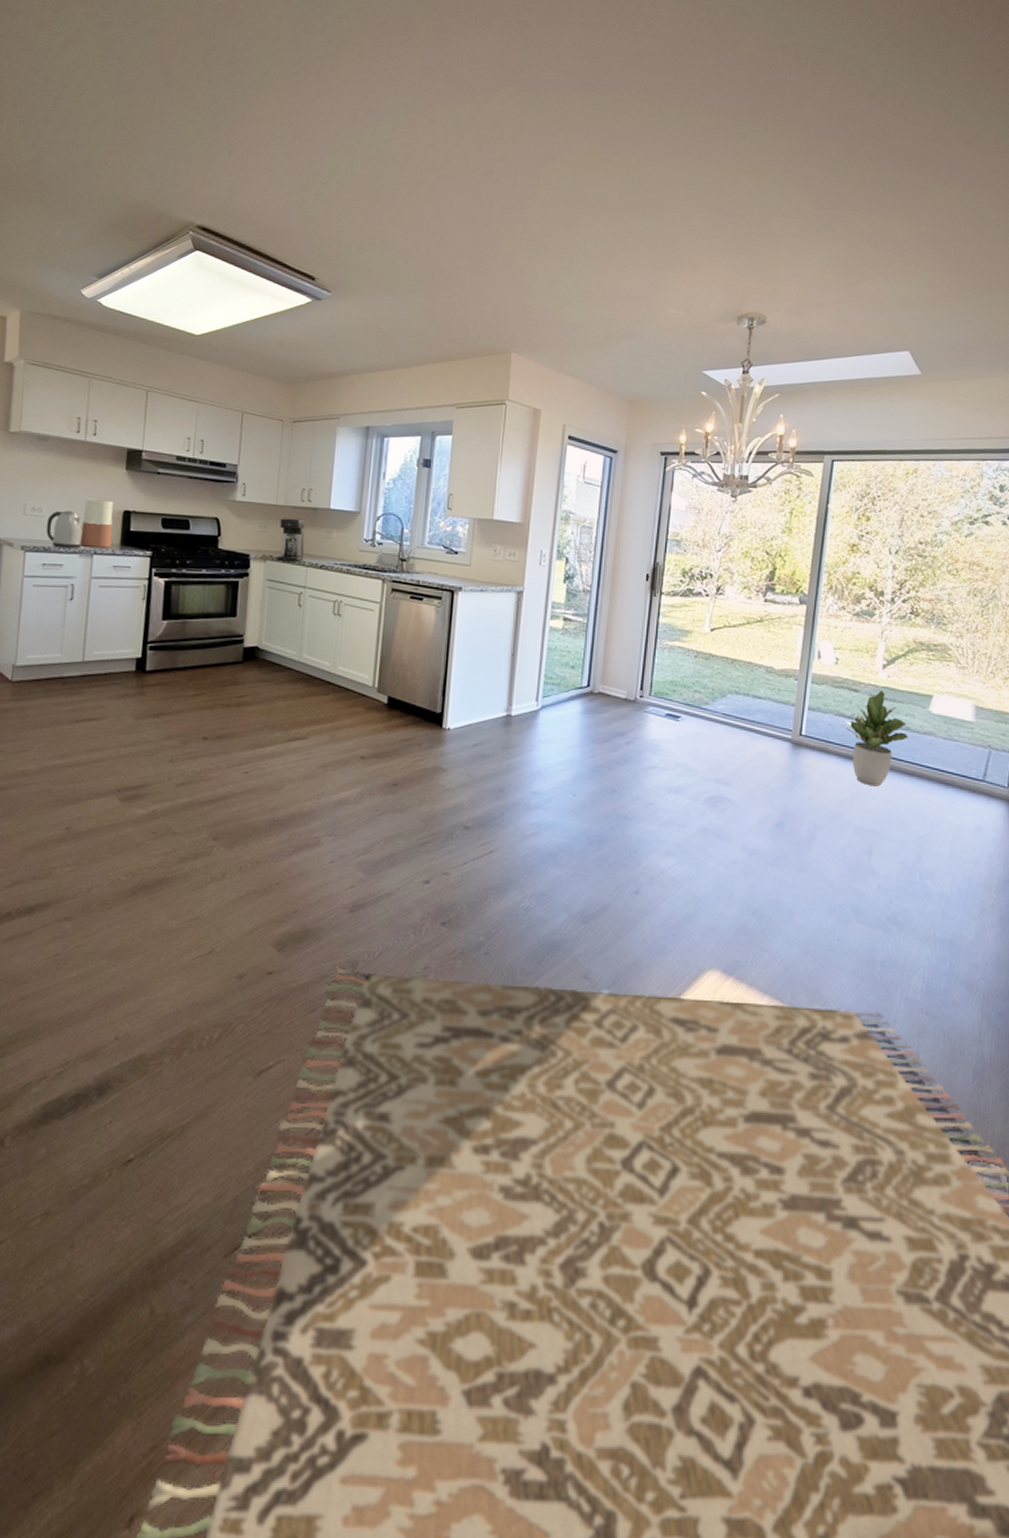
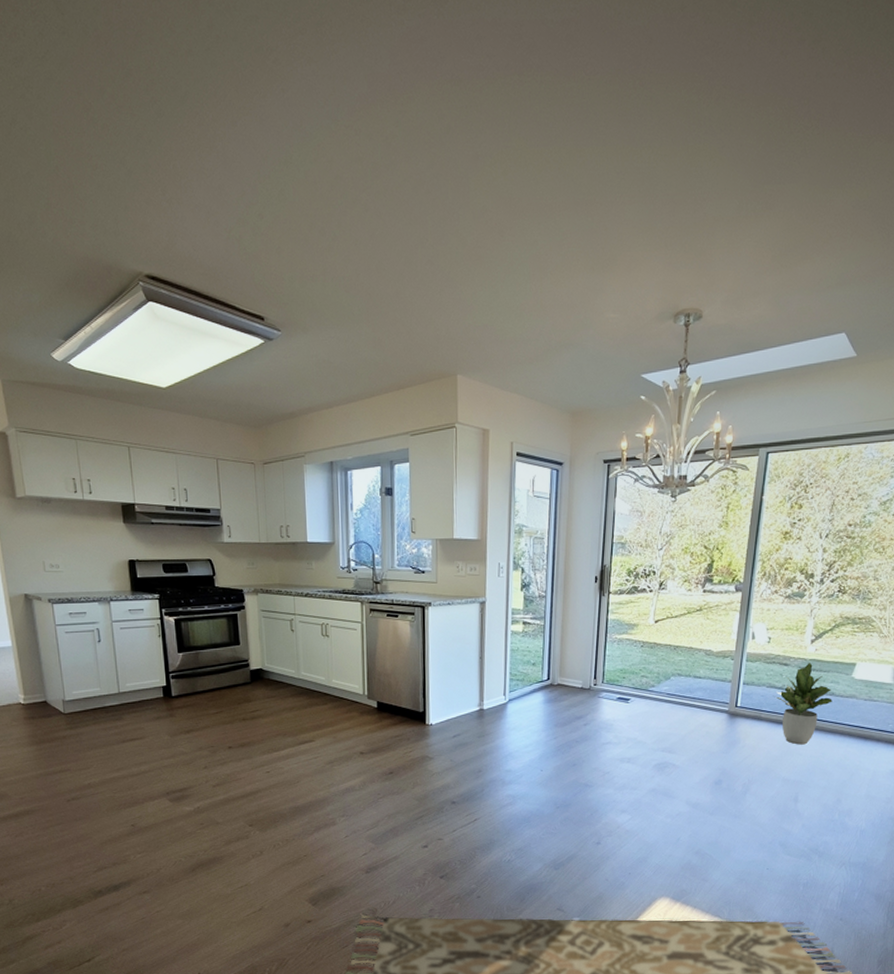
kettle: present [46,510,82,549] -> none [65,565,98,598]
vase: present [80,498,114,549] -> none [94,551,123,596]
coffee maker: present [276,518,305,563] -> none [265,553,291,594]

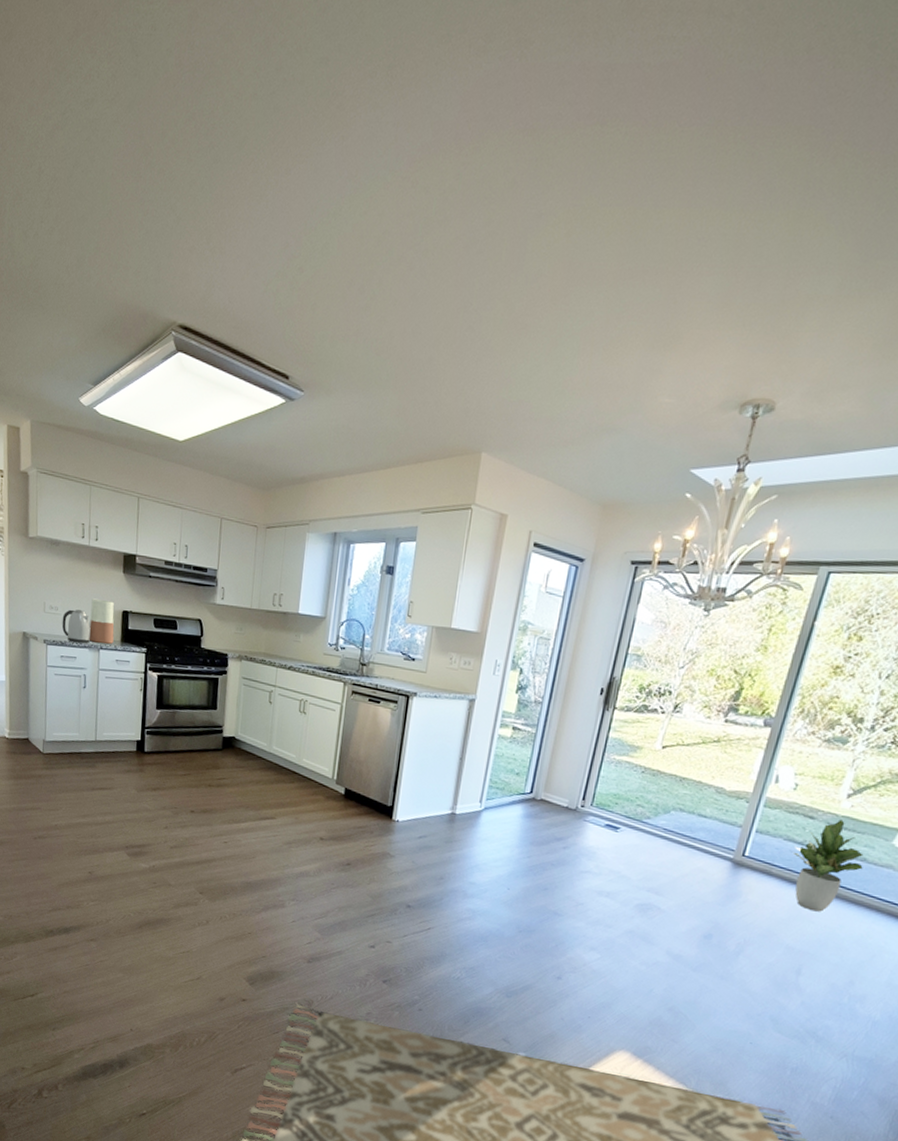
kettle: none [65,565,98,598] -> present [62,609,90,644]
vase: none [94,551,123,596] -> present [89,598,115,645]

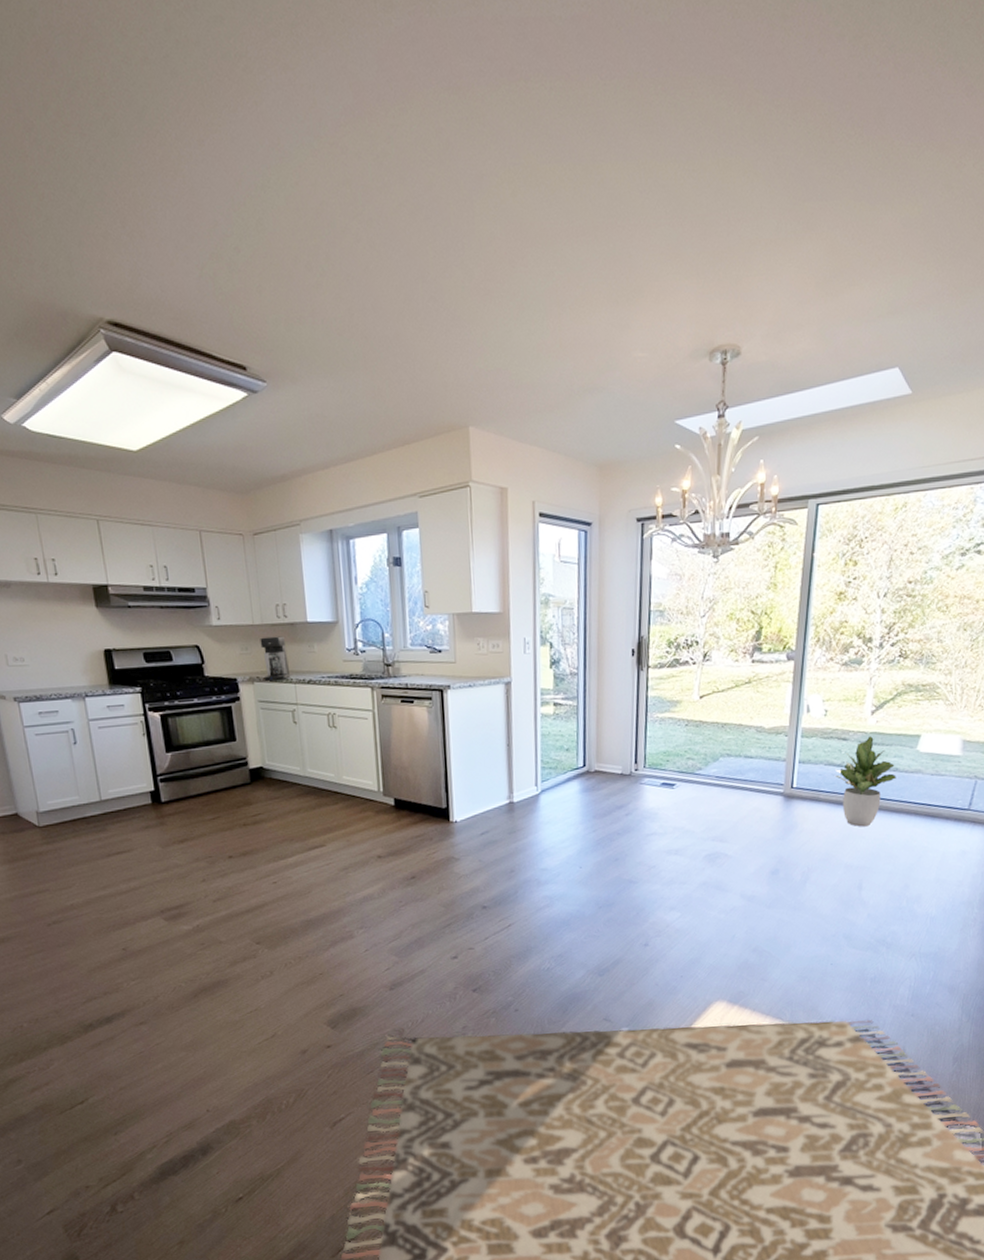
kettle: present [62,609,90,644] -> none [31,656,71,695]
vase: present [89,598,115,645] -> none [64,641,100,692]
coffee maker: none [251,621,276,663] -> present [260,636,291,682]

